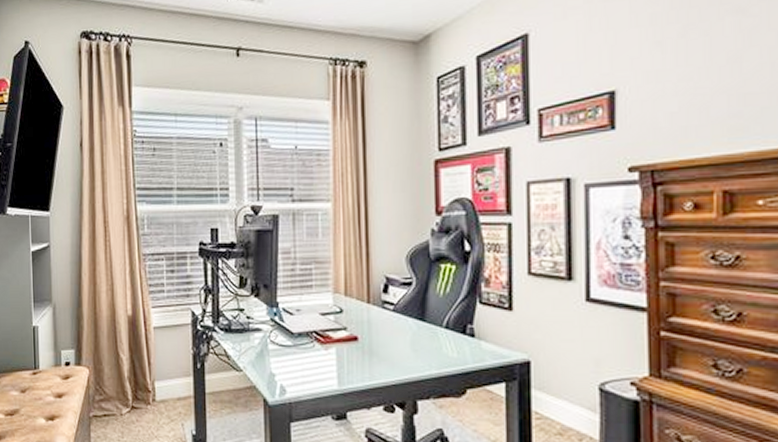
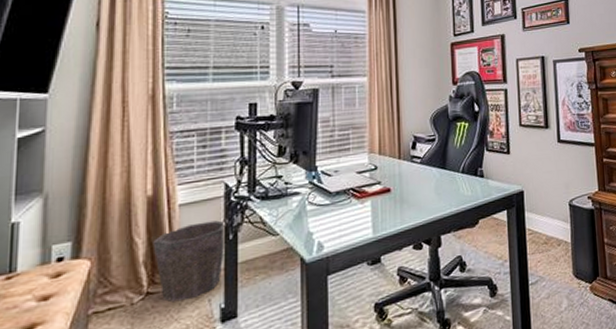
waste bin: none [134,347,195,420] -> present [153,220,226,302]

